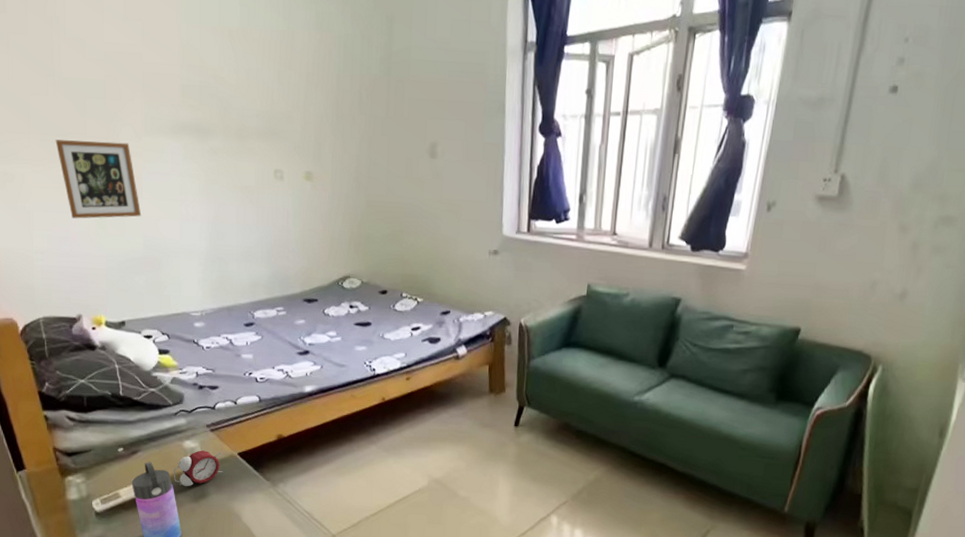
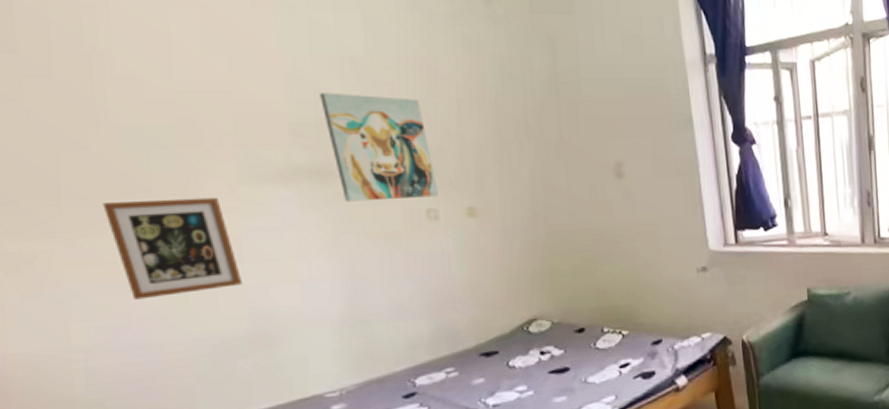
wall art: none [204,59,285,160] -> present [320,92,438,202]

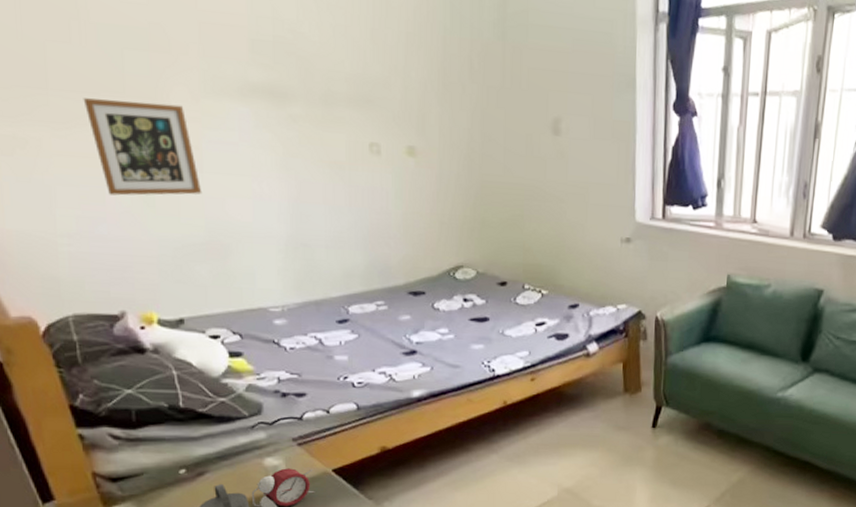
wall art: present [320,92,438,202] -> none [278,10,381,132]

